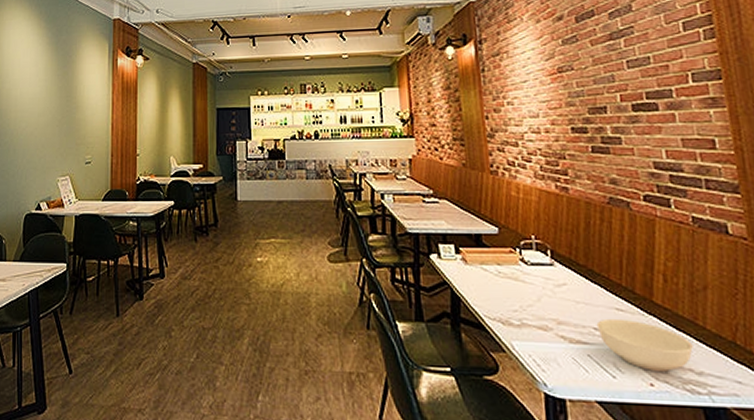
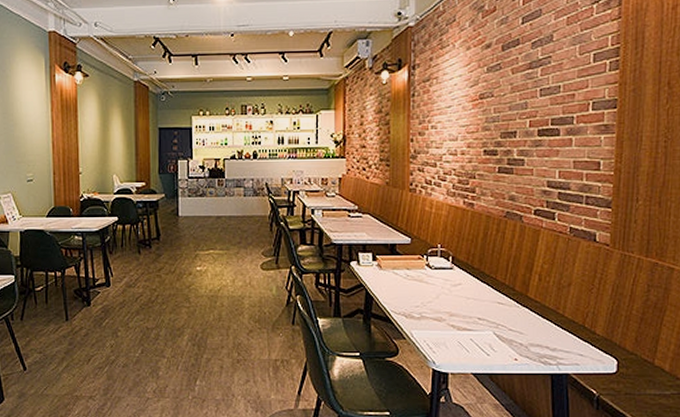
bowl: present [596,318,693,373] -> none [480,310,552,350]

